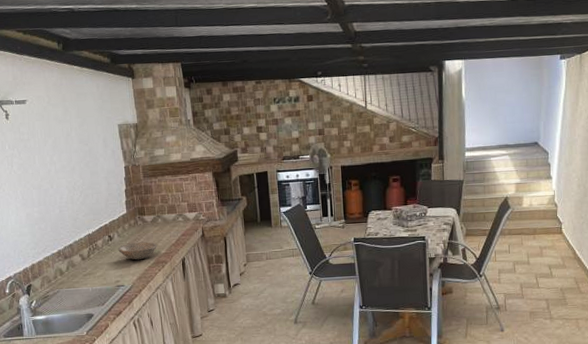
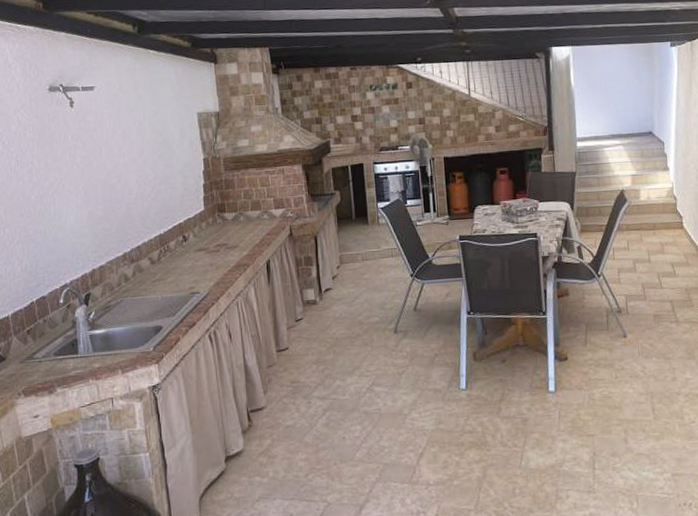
bowl: present [118,241,158,260] -> none [194,242,239,264]

